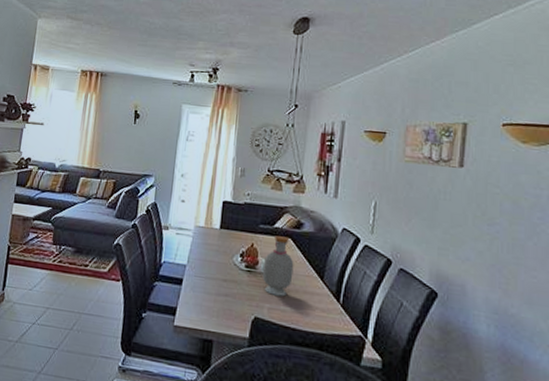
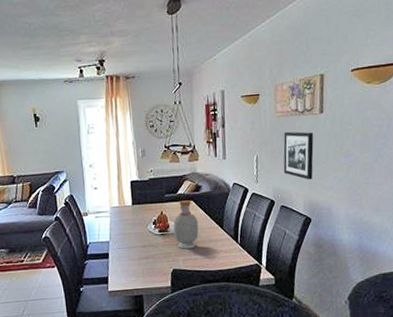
picture frame: none [407,180,450,245] -> present [283,131,314,180]

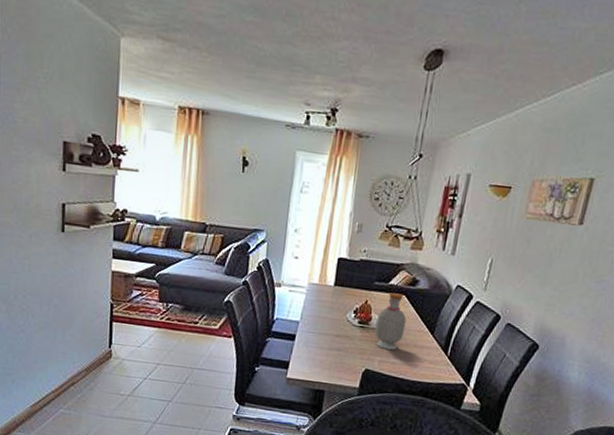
picture frame: present [283,131,314,180] -> none [519,238,566,301]

